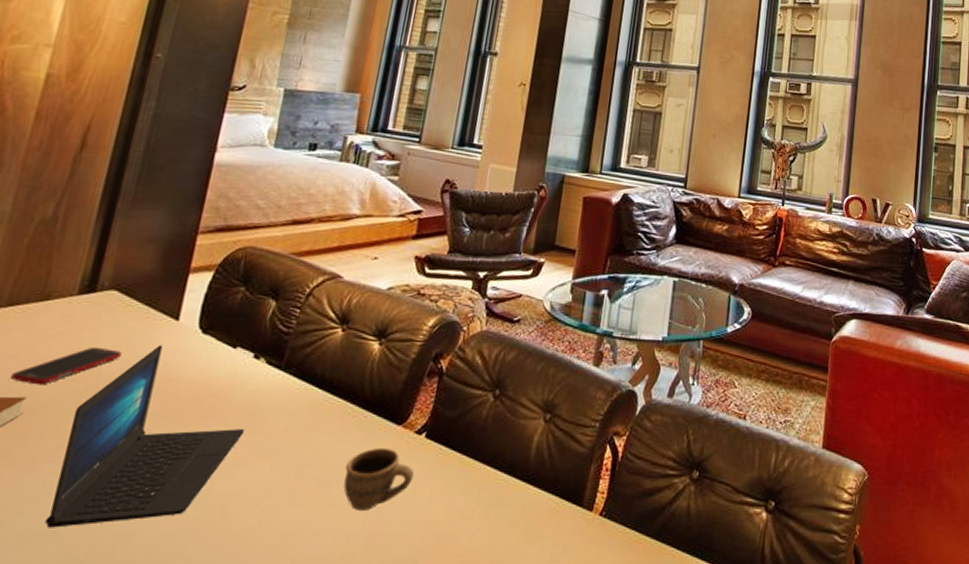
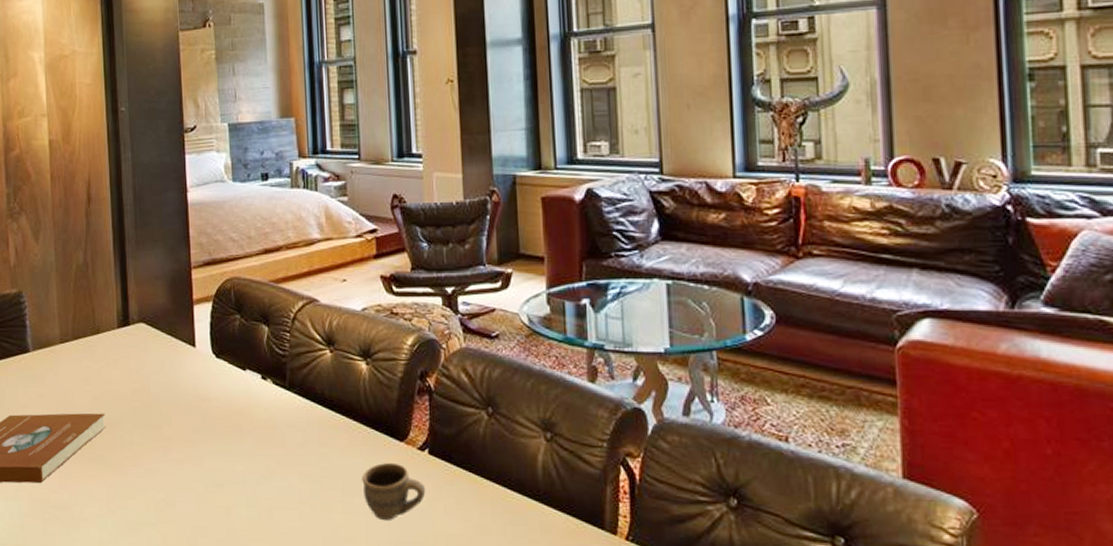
cell phone: present [10,346,122,385] -> none [90,371,161,404]
laptop: present [44,345,245,528] -> none [140,369,270,520]

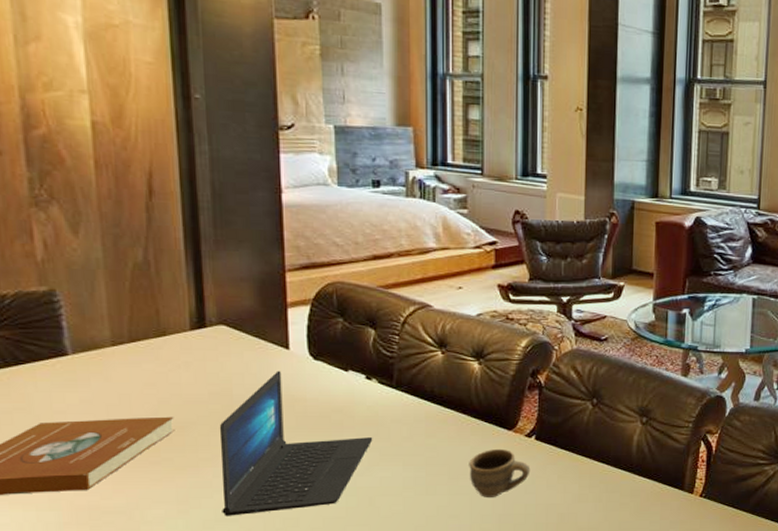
laptop: none [140,369,270,520] -> present [219,370,373,516]

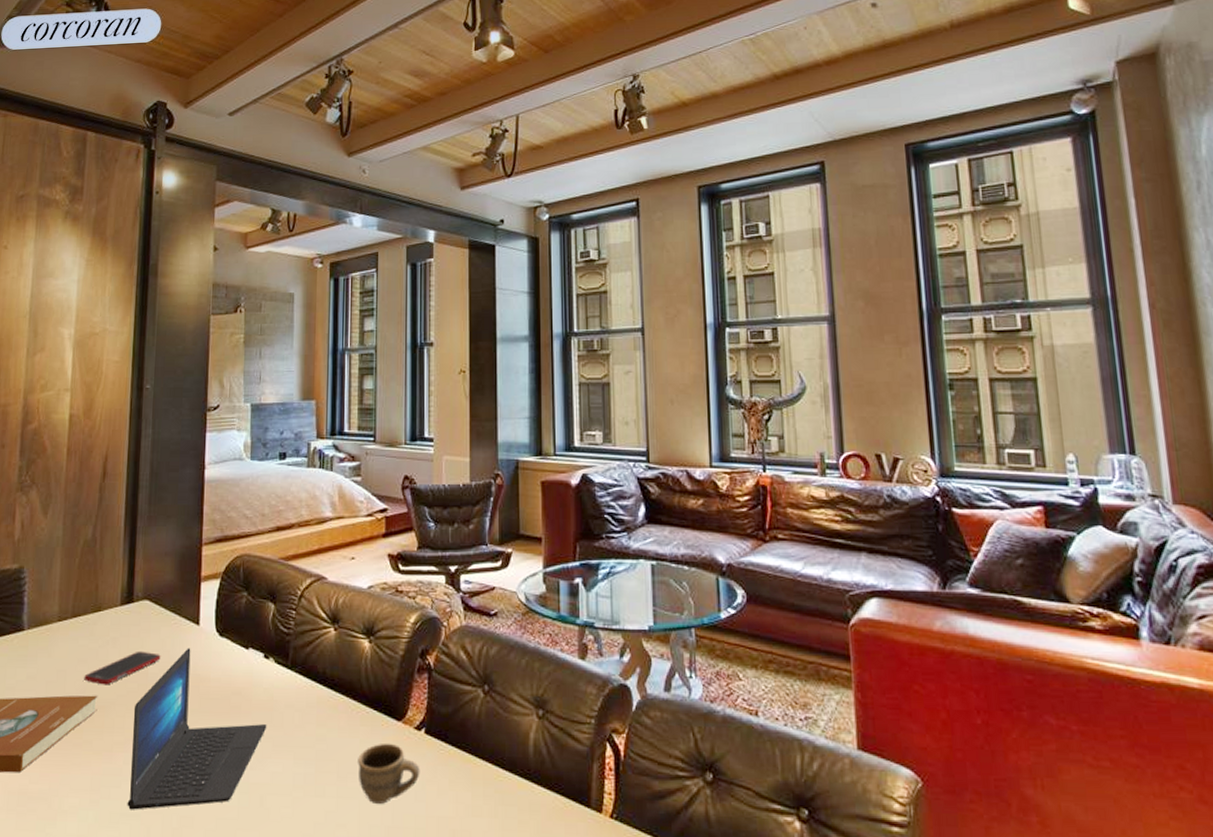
cell phone: none [154,374,246,407] -> present [84,650,161,685]

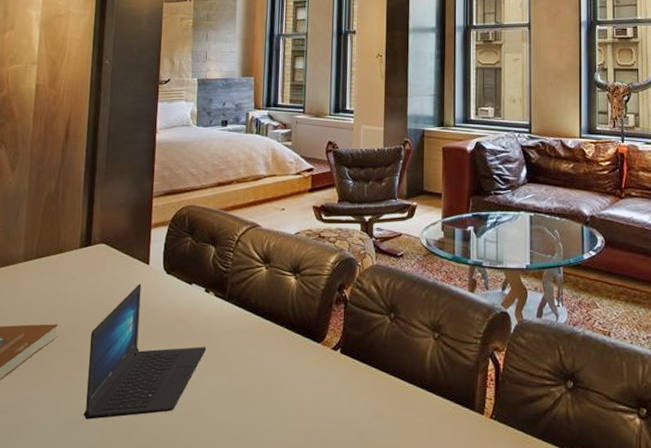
cell phone: present [84,650,161,685] -> none [46,286,115,316]
cup: present [358,743,420,804] -> none [283,361,336,411]

